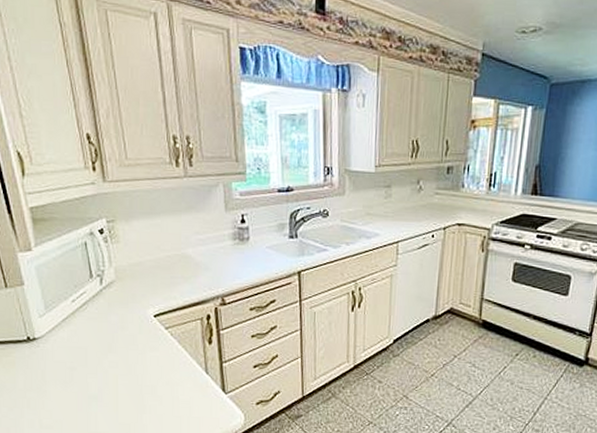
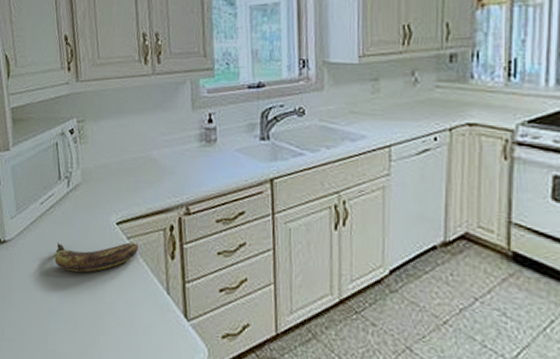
banana: none [91,332,178,362] -> present [54,242,139,273]

